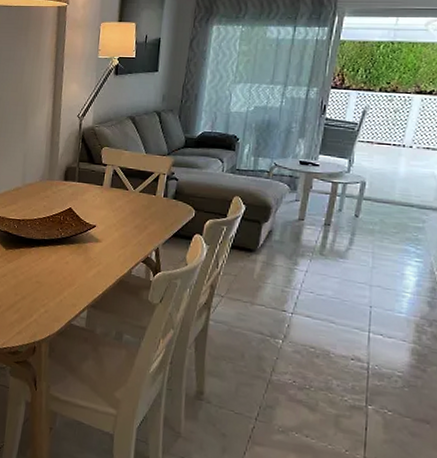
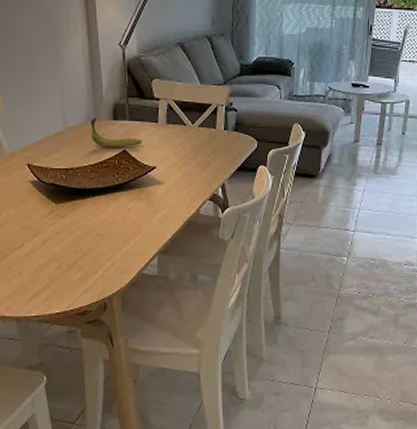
banana: none [44,177,86,206] -> present [90,118,142,148]

